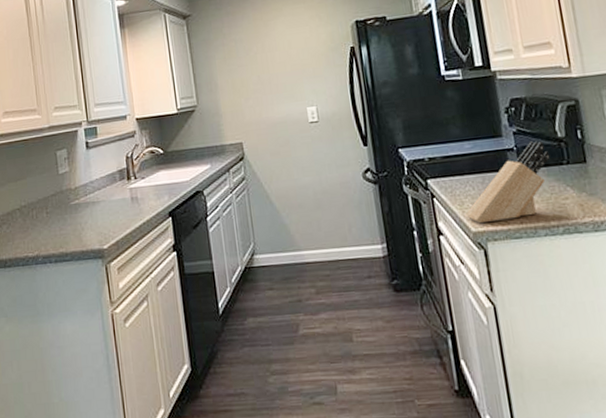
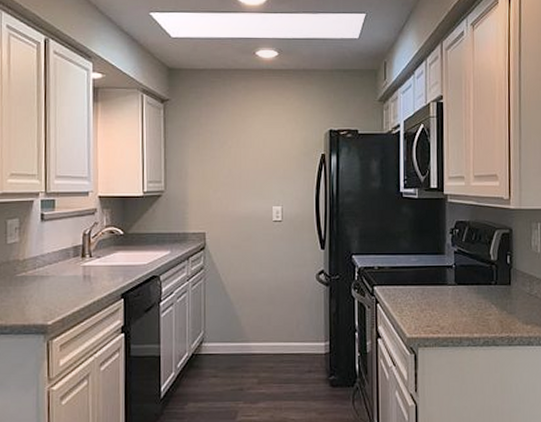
knife block: present [465,141,550,223] -> none [402,261,482,329]

